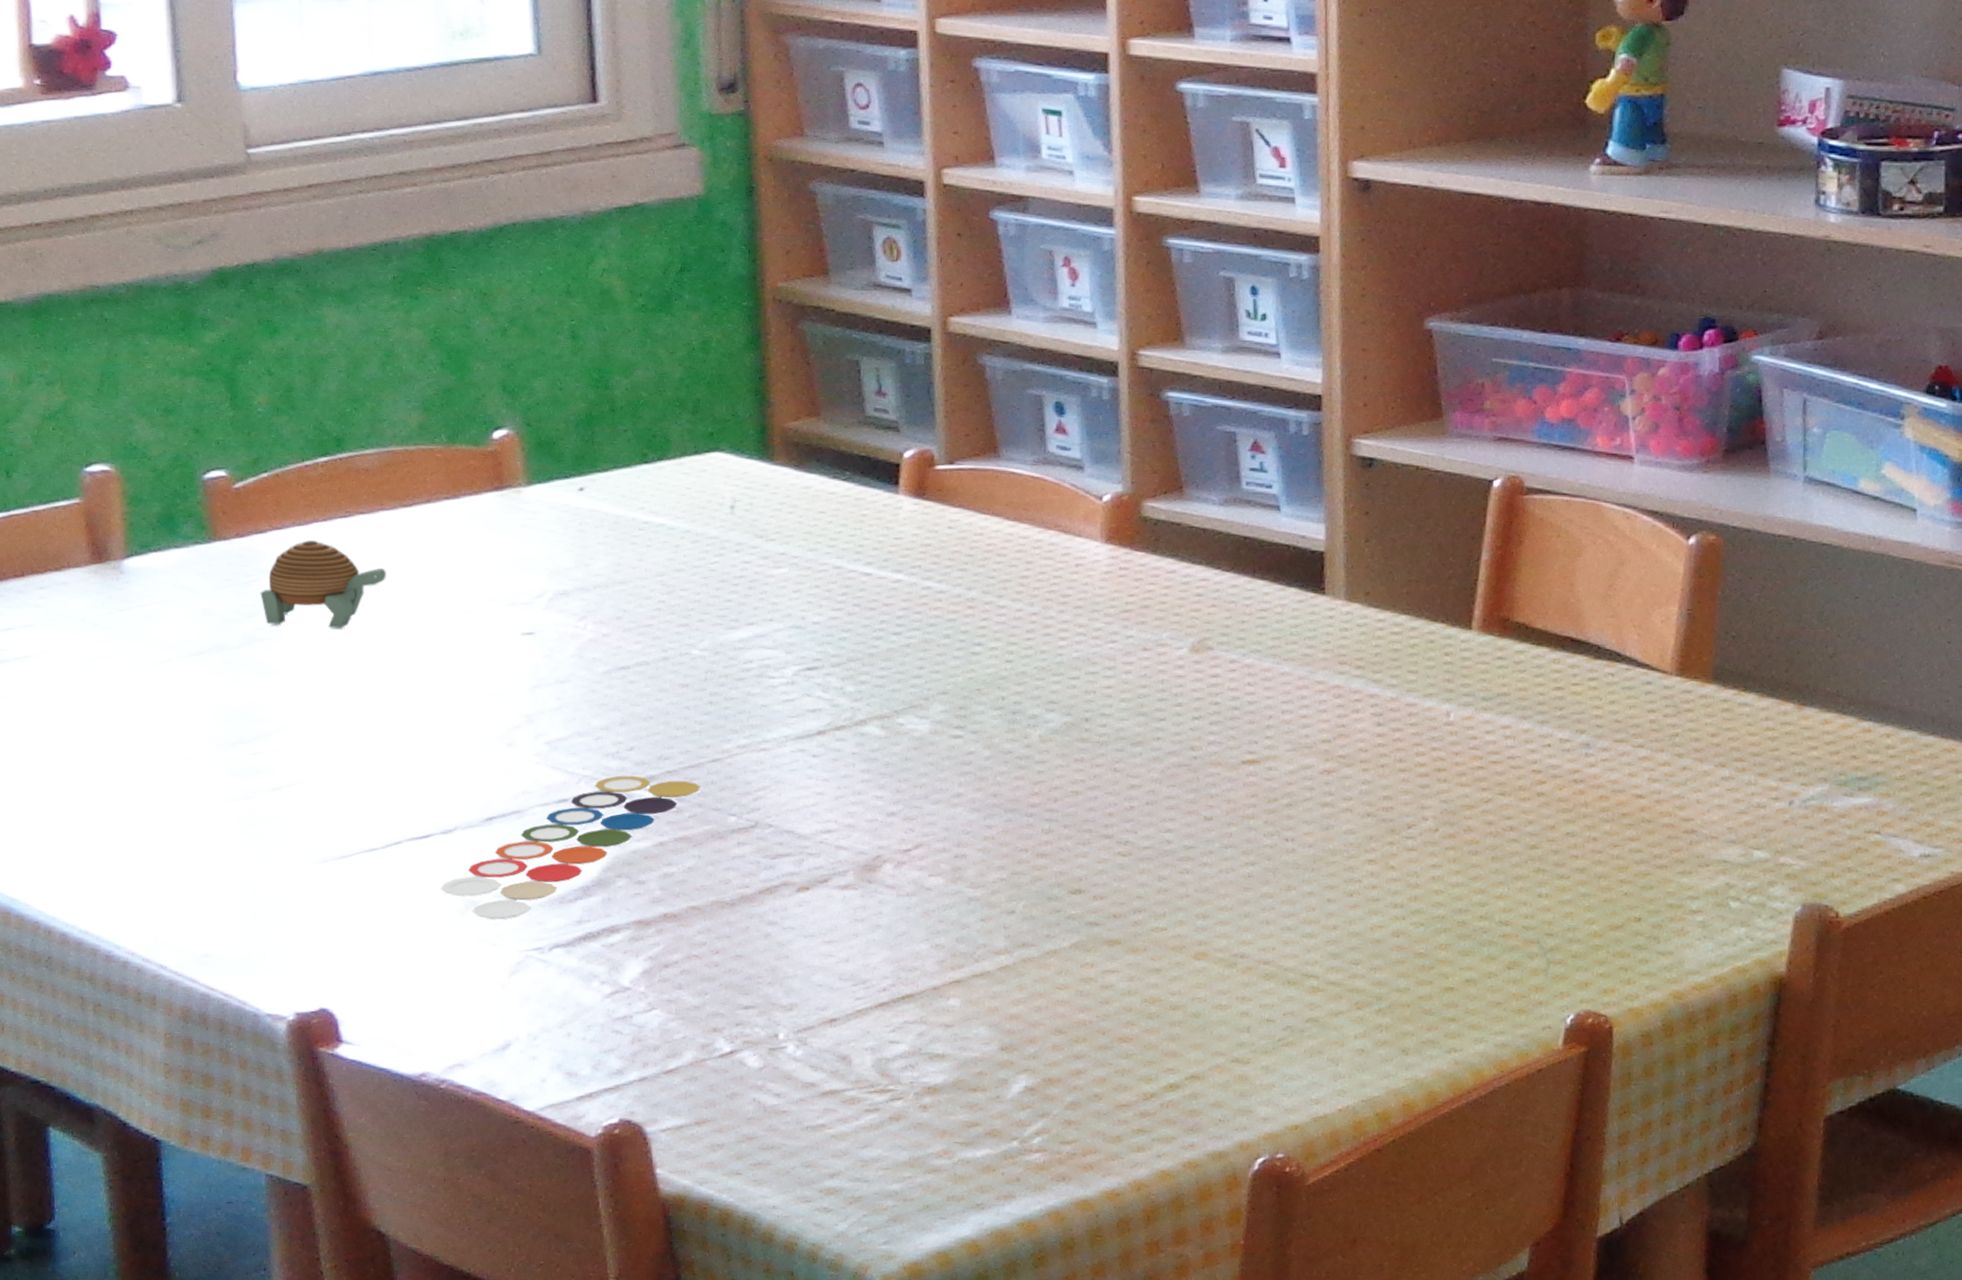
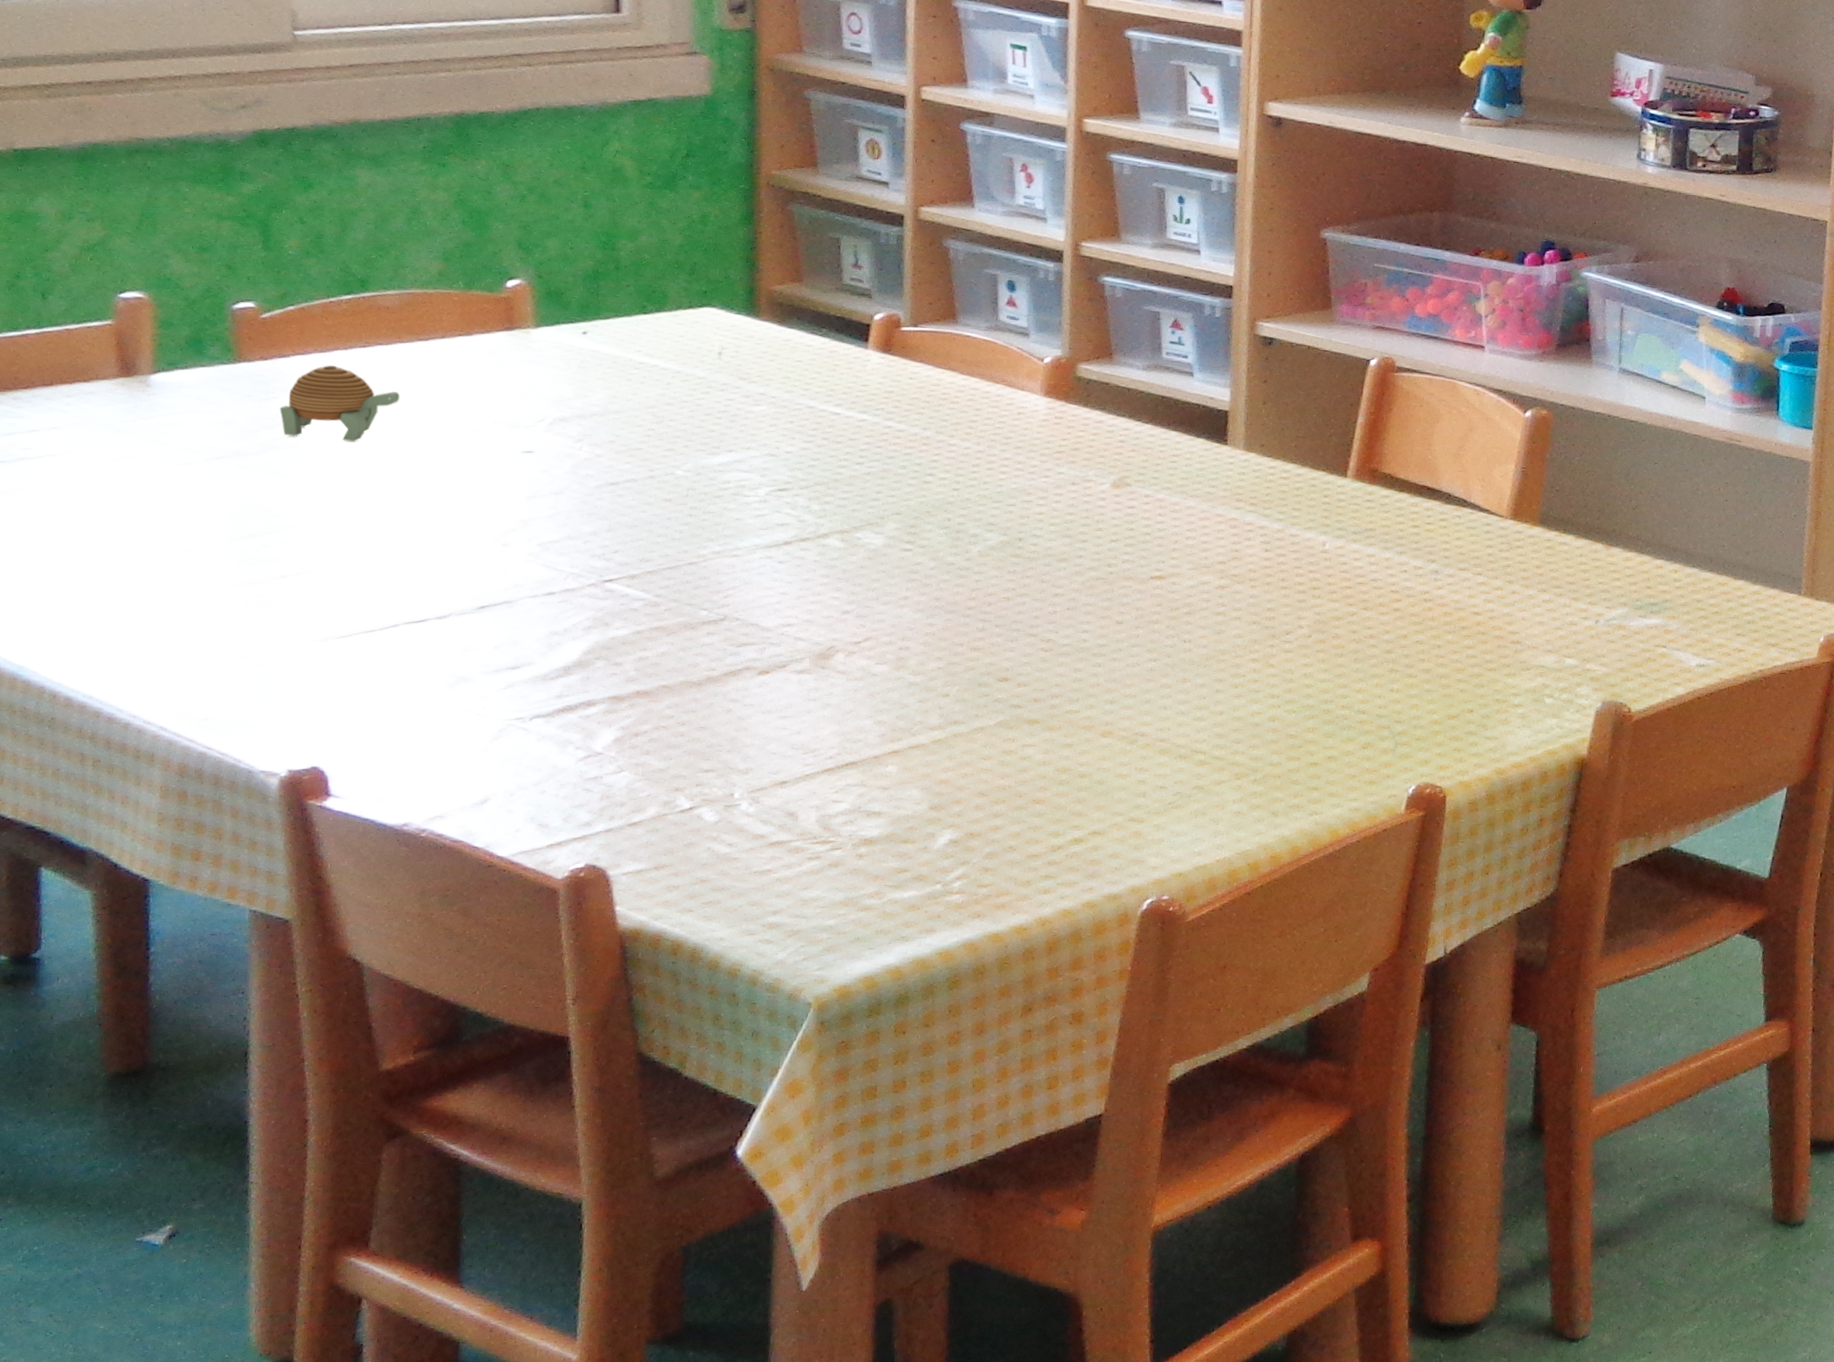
paint palette: present [441,775,700,920] -> none [432,573,677,693]

